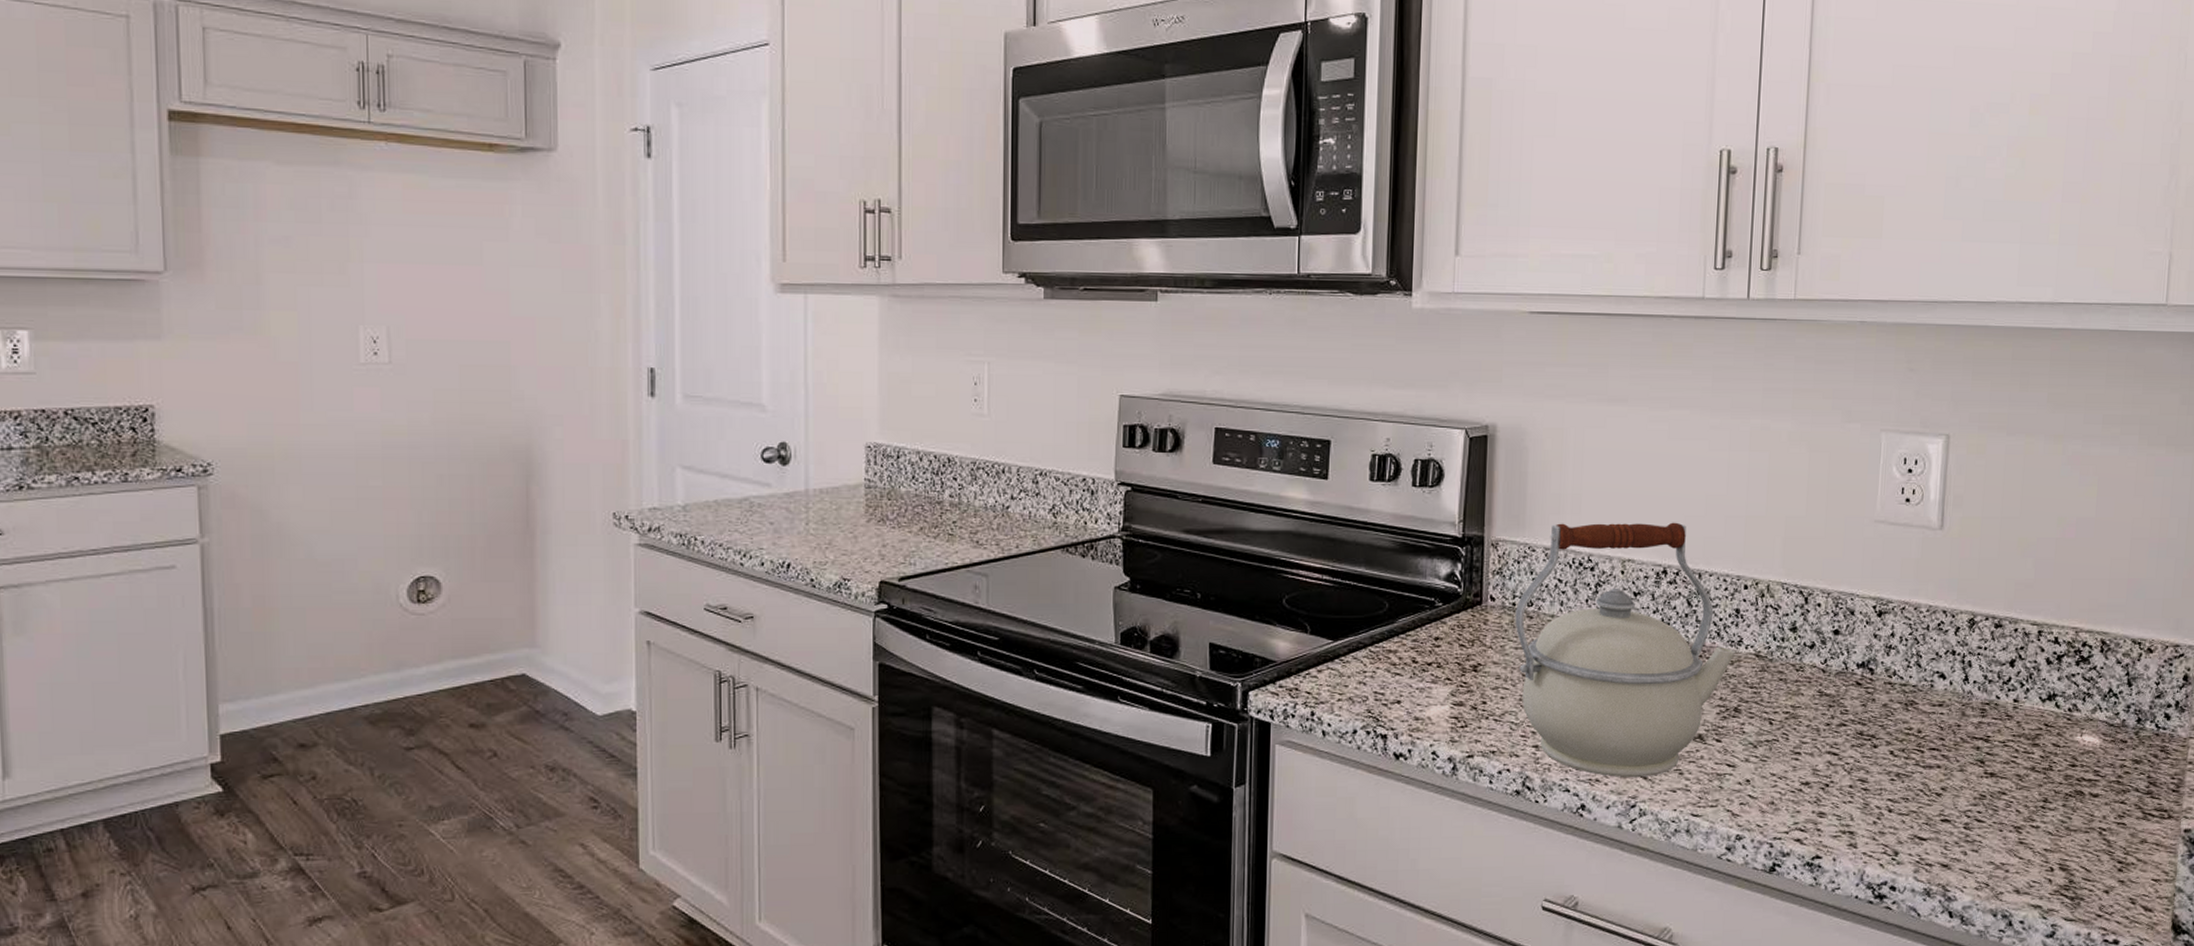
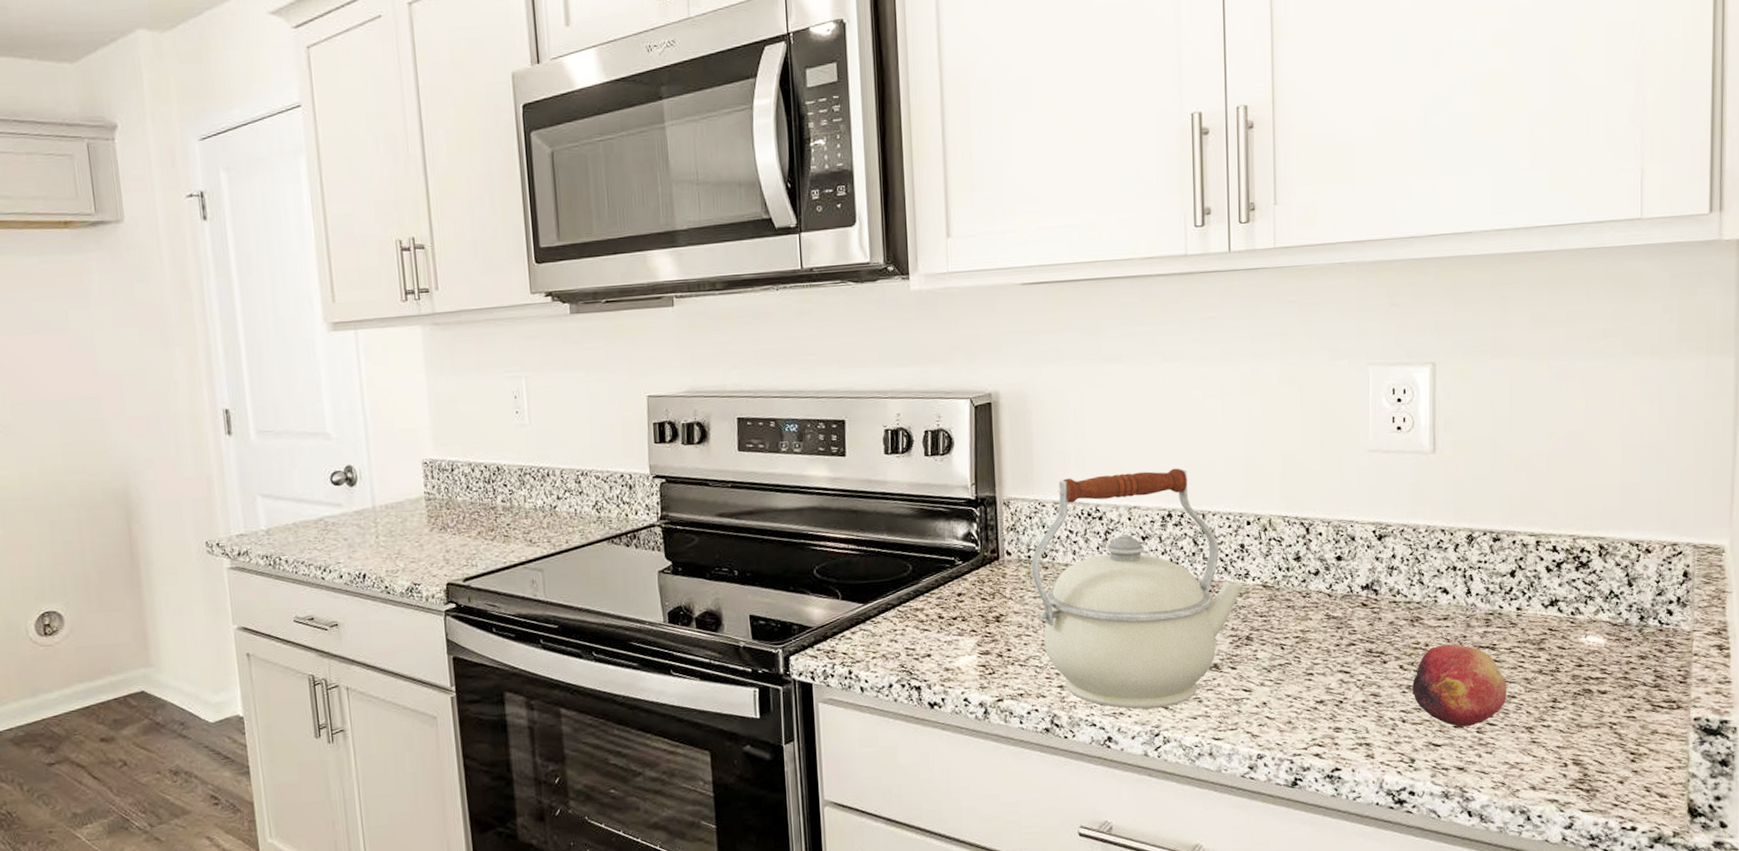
fruit: none [1901,732,1998,822] -> present [1412,644,1507,727]

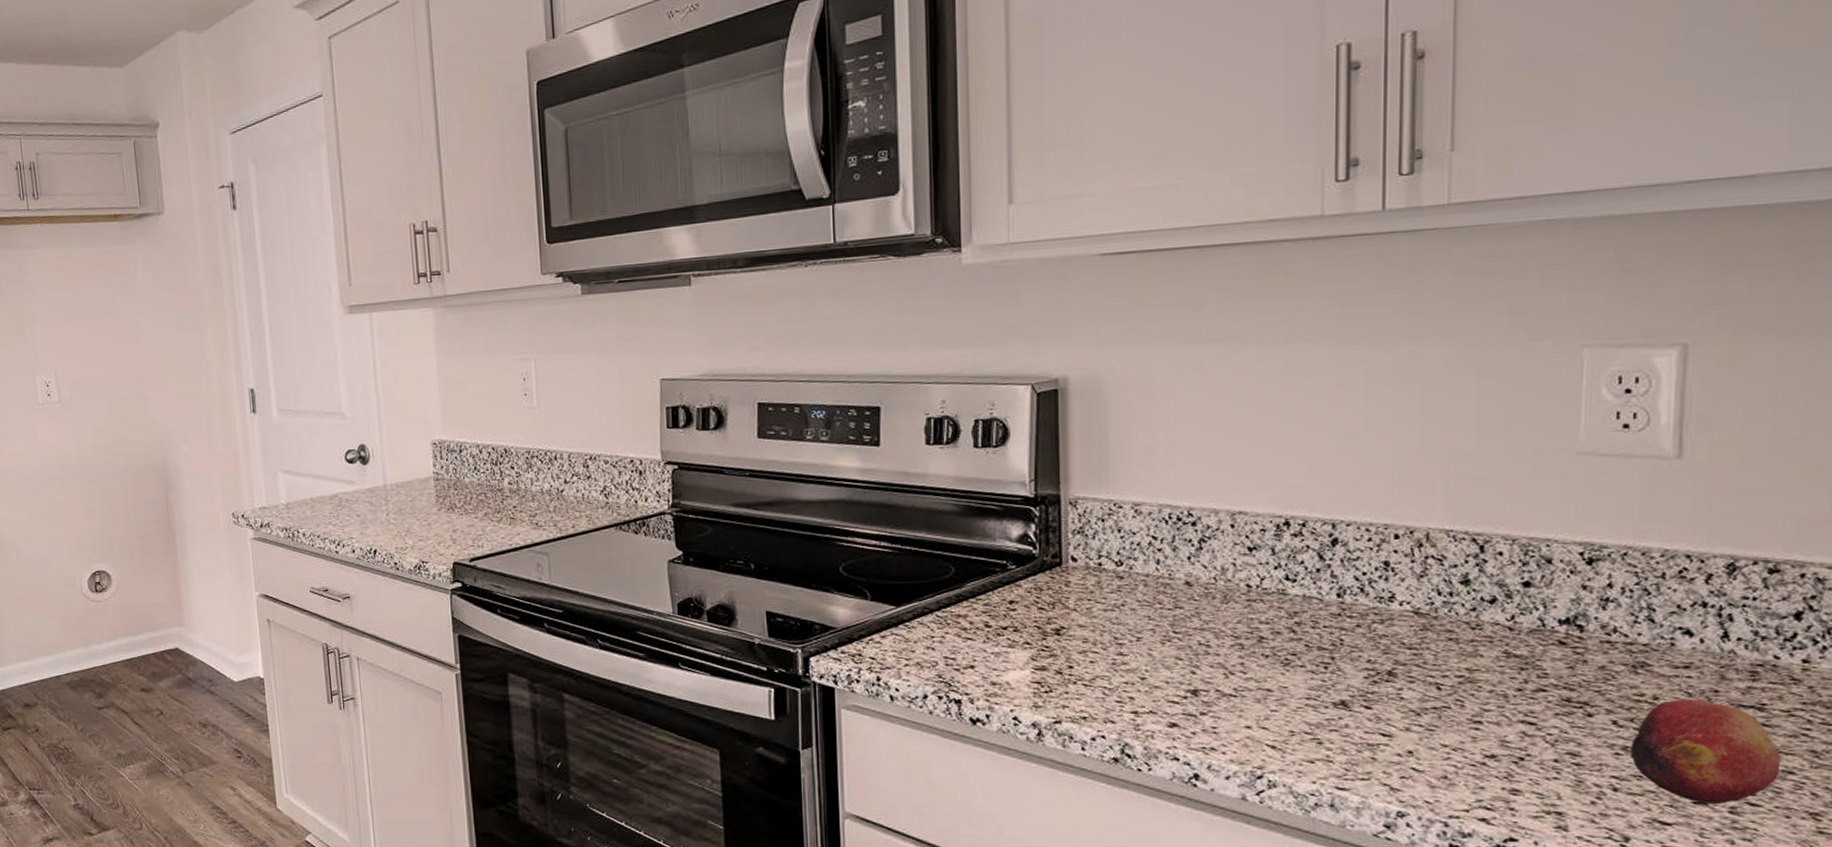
kettle: present [1031,468,1243,710] -> none [1102,468,1386,747]

